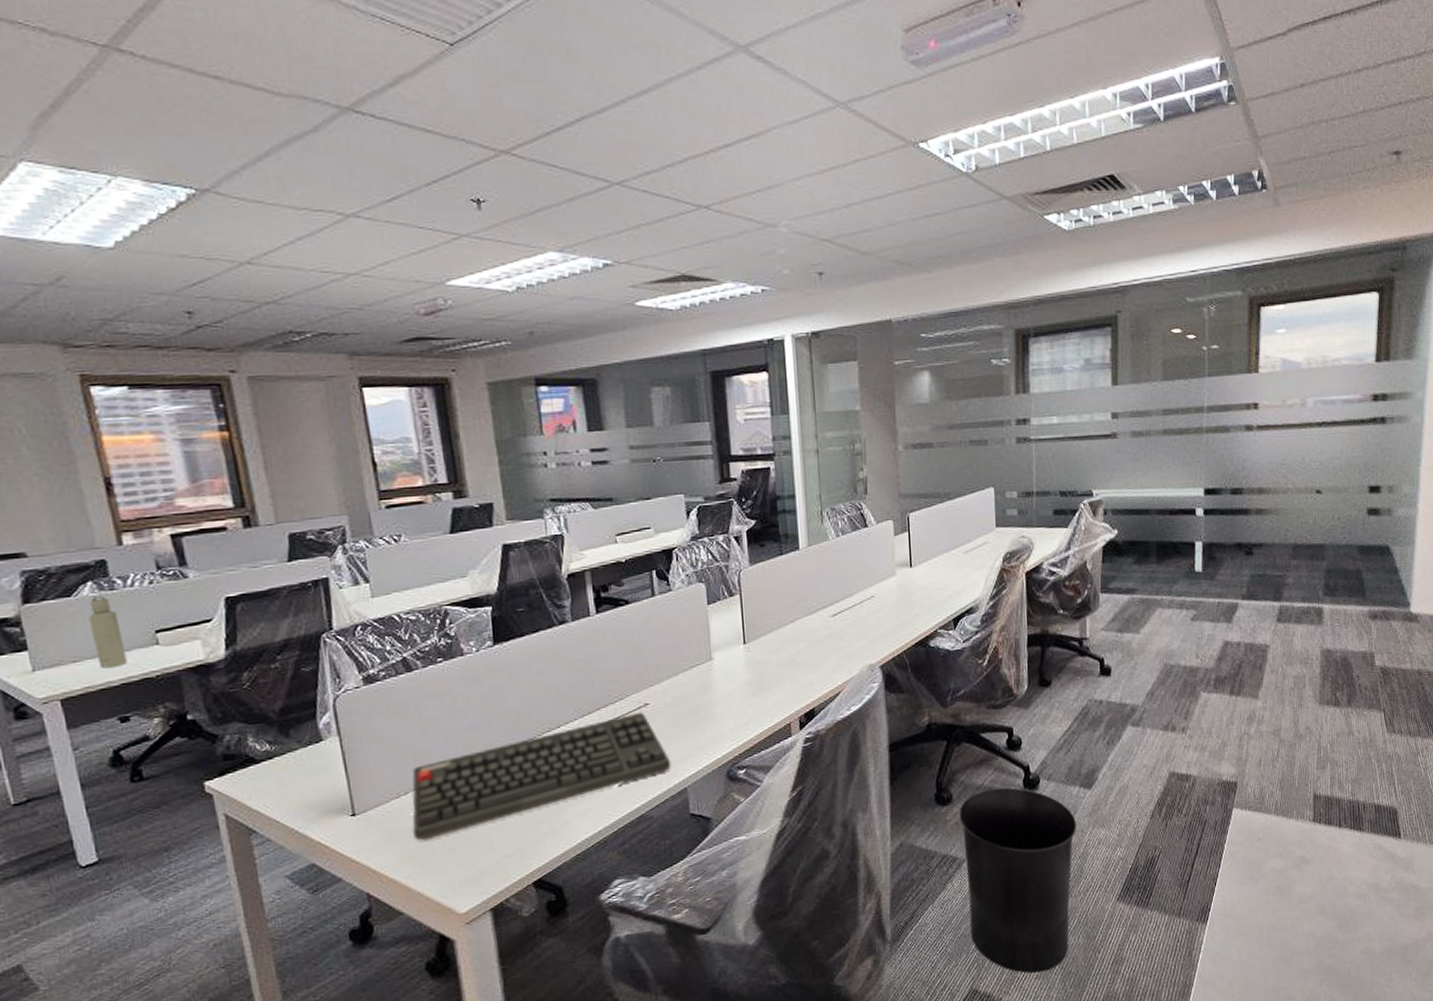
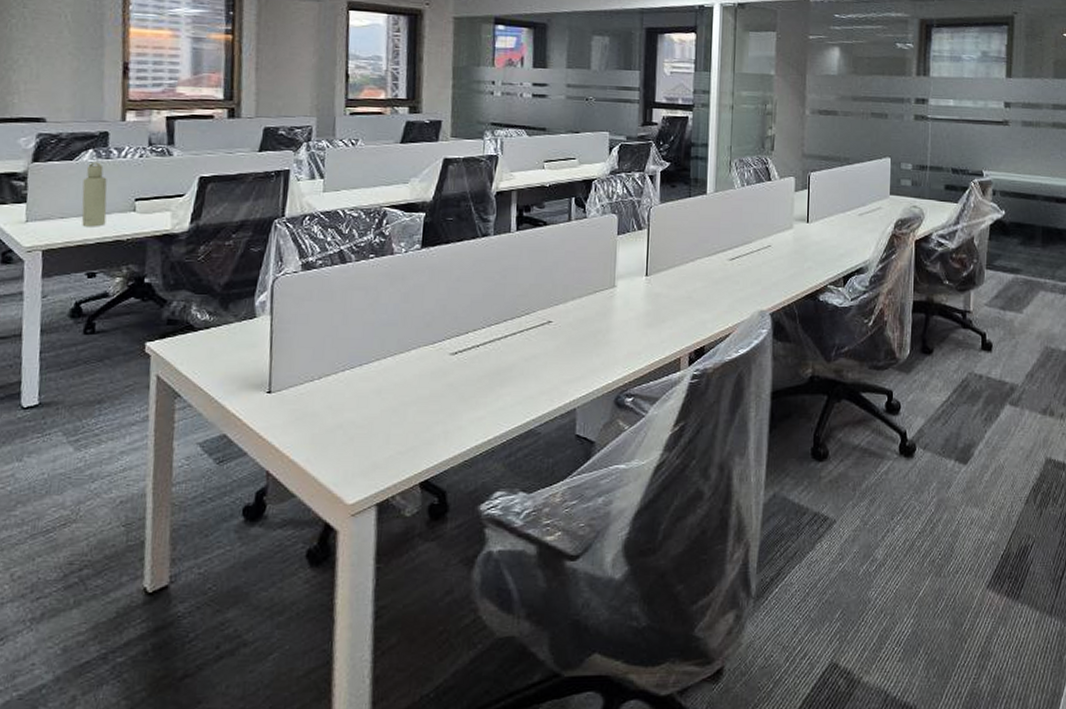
computer keyboard: present [412,712,671,841] -> none [319,328,565,427]
waste bin: present [959,787,1076,973] -> none [834,450,949,655]

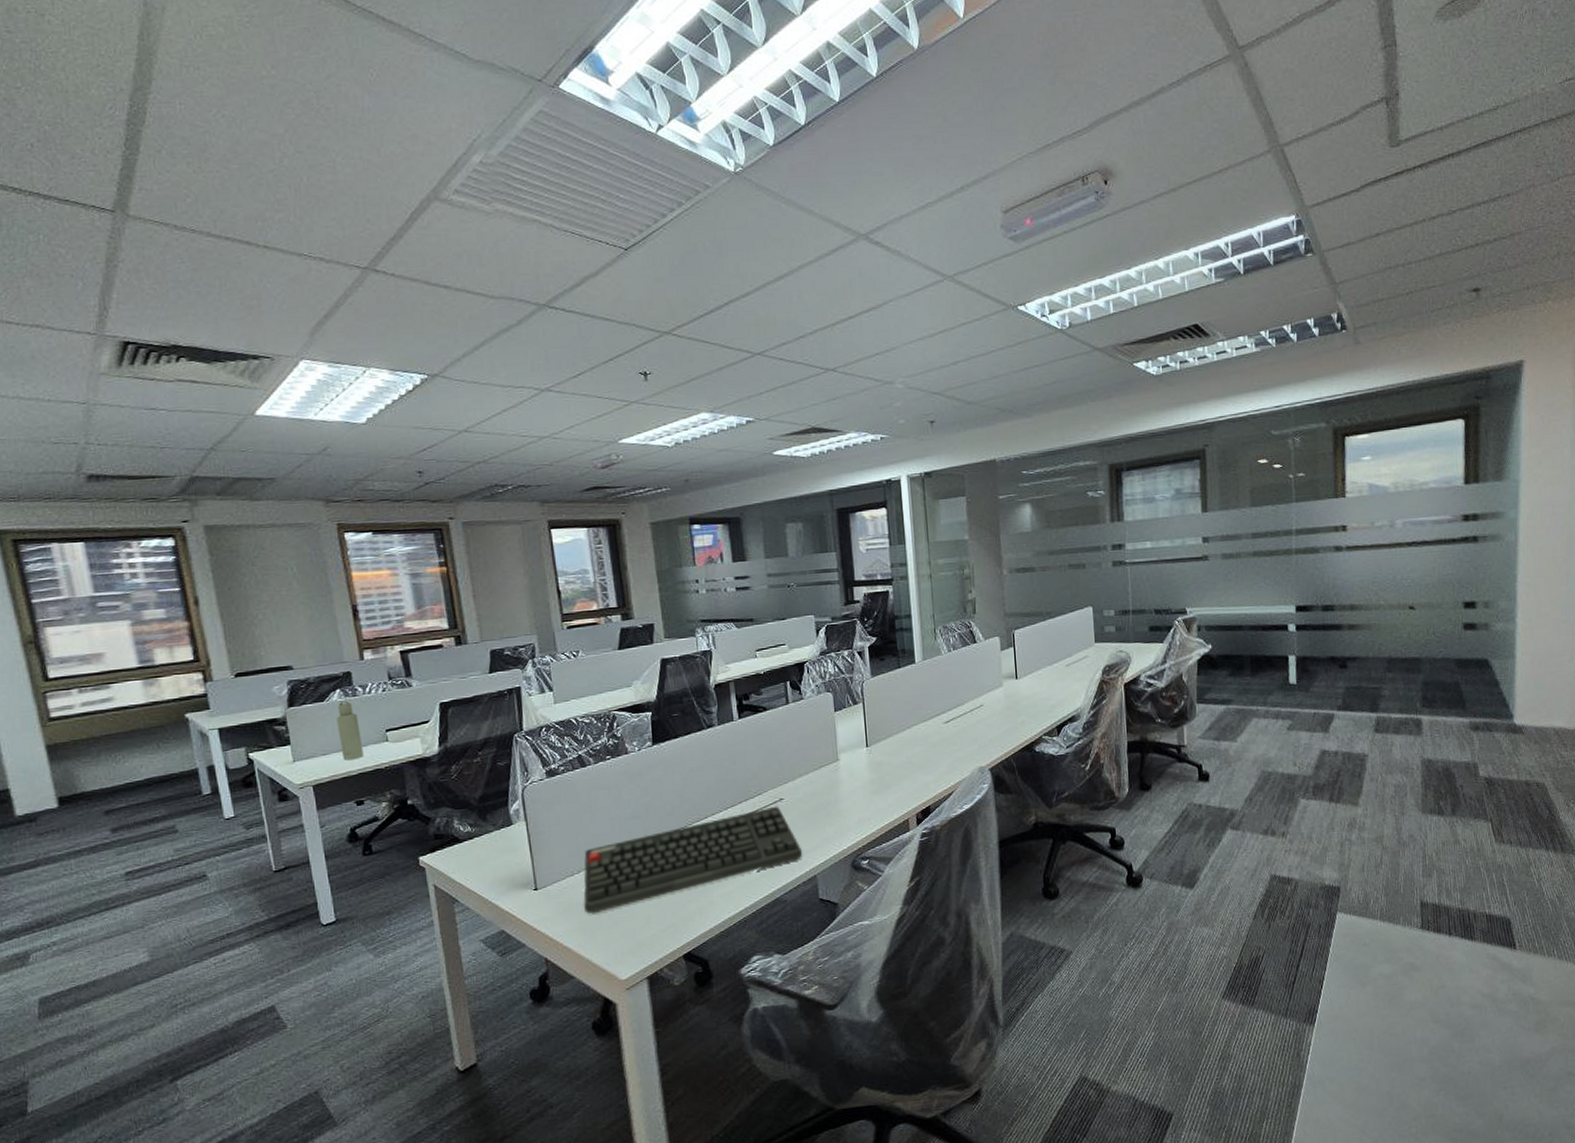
computer keyboard: none [319,328,565,427] -> present [583,806,803,915]

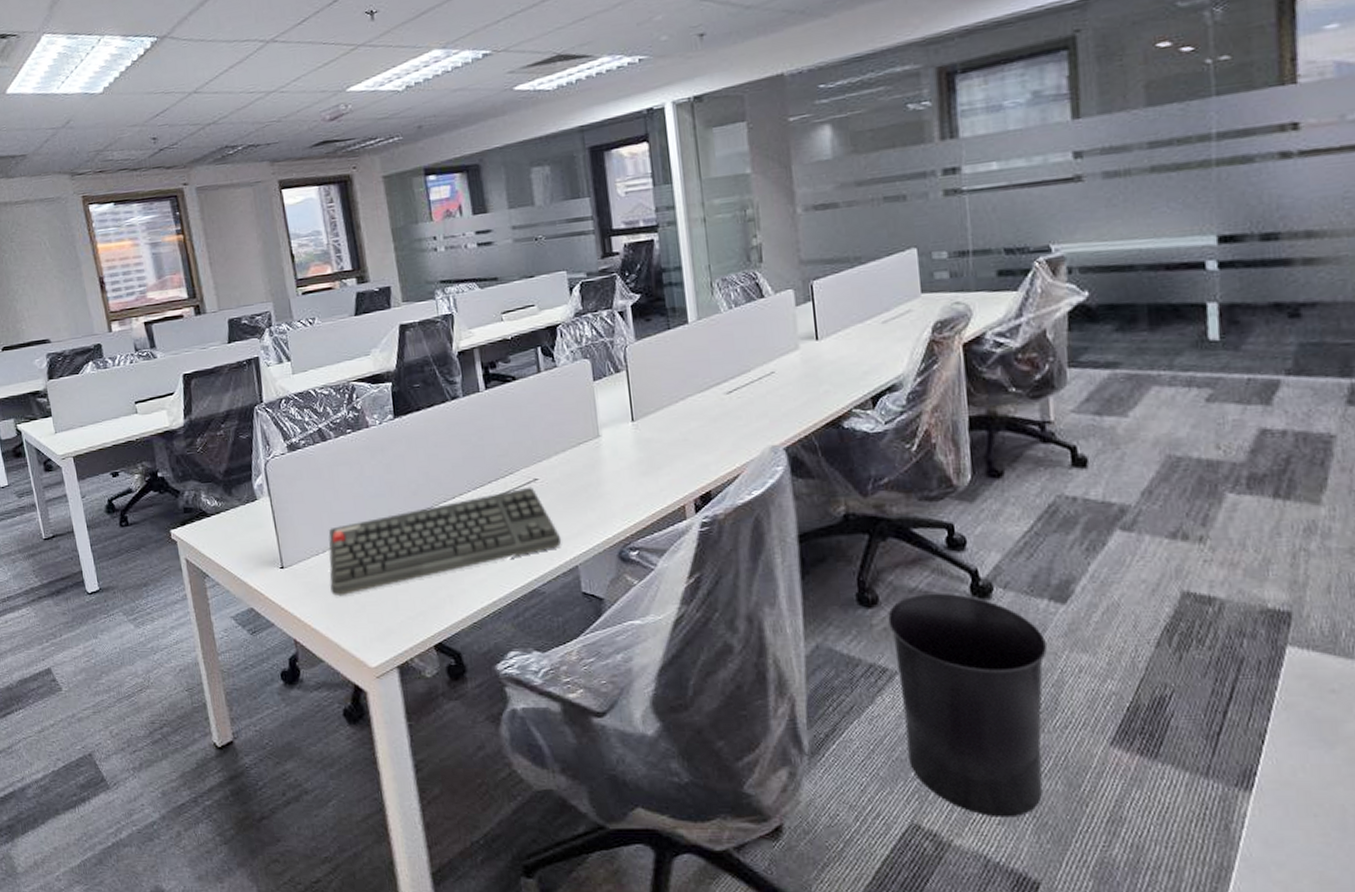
bottle: present [336,700,364,761] -> none [90,372,117,432]
waste bin: none [1066,884,1180,1064] -> present [888,592,1047,818]

